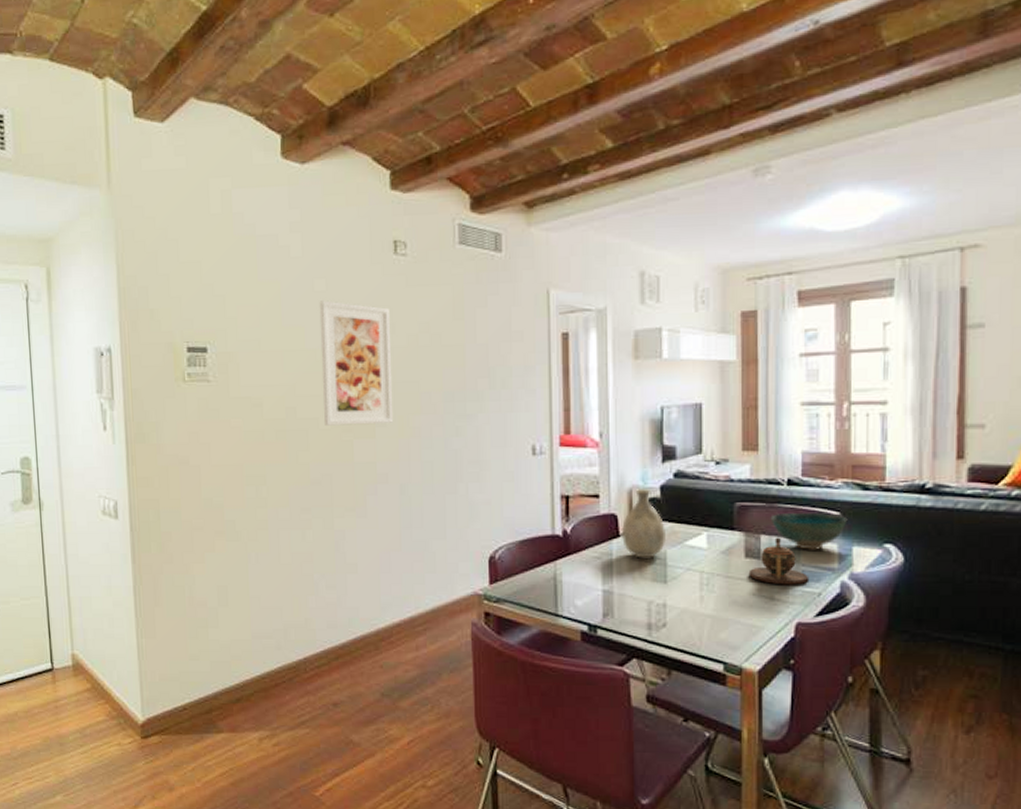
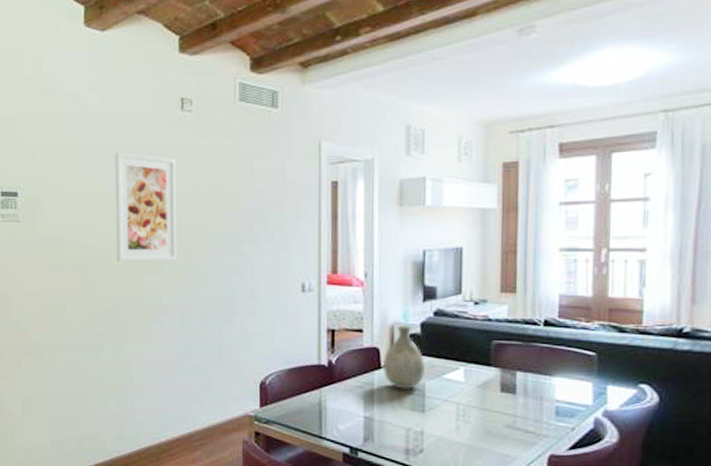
teapot: present [748,537,810,585] -> none [503,374,564,420]
bowl: present [770,512,848,550] -> none [526,351,603,388]

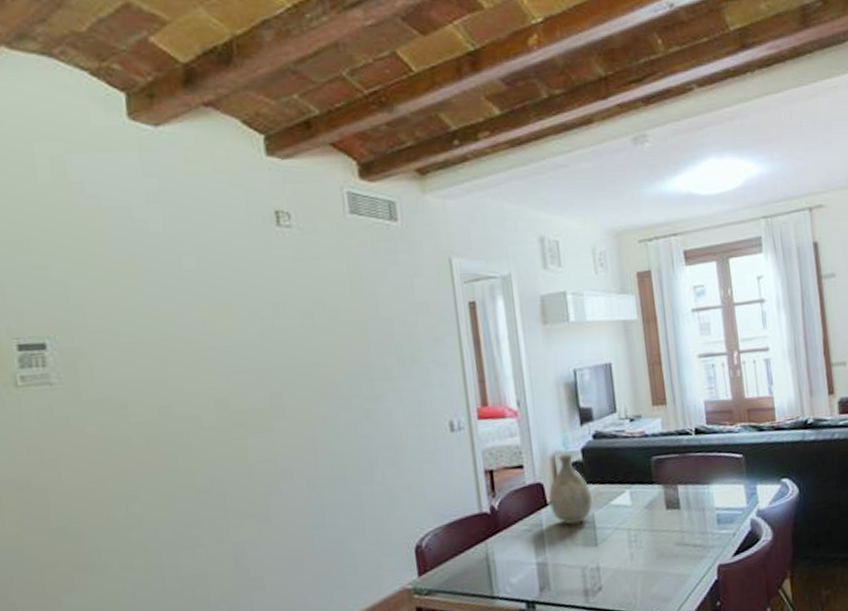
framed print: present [114,152,176,262] -> none [190,280,292,423]

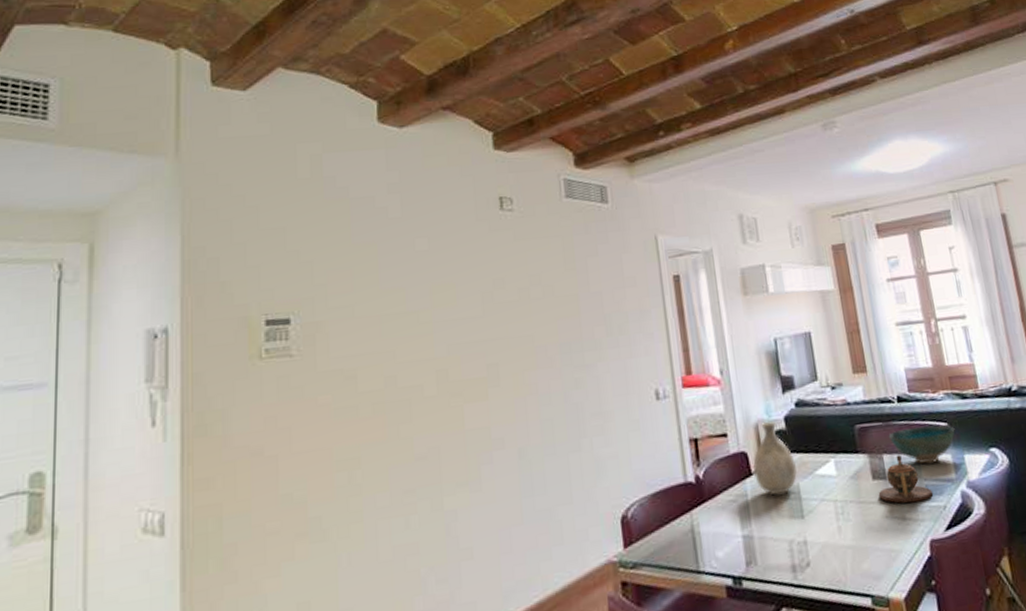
teapot: none [671,485,724,531] -> present [878,454,933,504]
bowl: none [684,456,750,495] -> present [888,425,955,465]

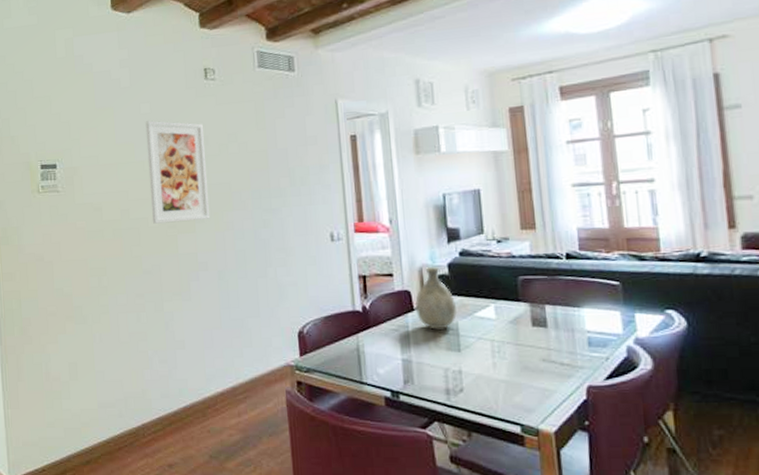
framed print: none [421,259,506,393] -> present [145,120,209,224]
teapot: present [878,454,933,504] -> none [536,307,596,351]
bowl: present [888,425,955,465] -> none [553,282,628,318]

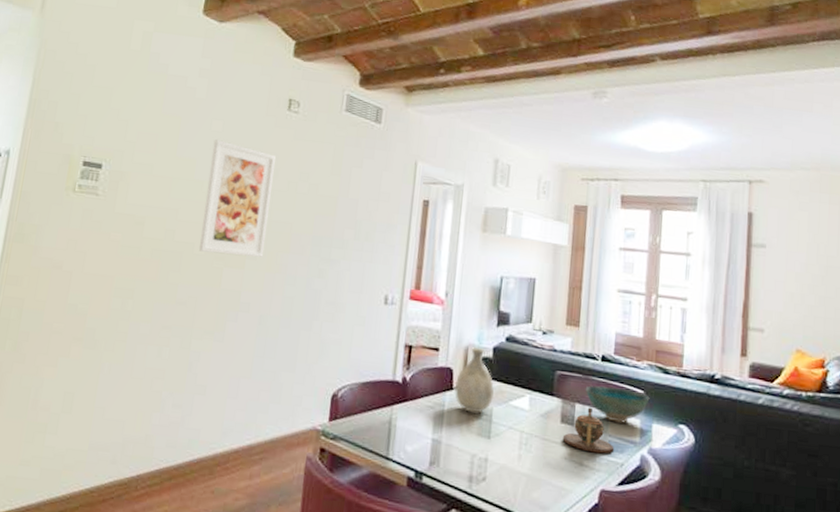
teapot: none [536,307,596,351] -> present [562,407,615,454]
bowl: none [553,282,628,318] -> present [585,385,650,424]

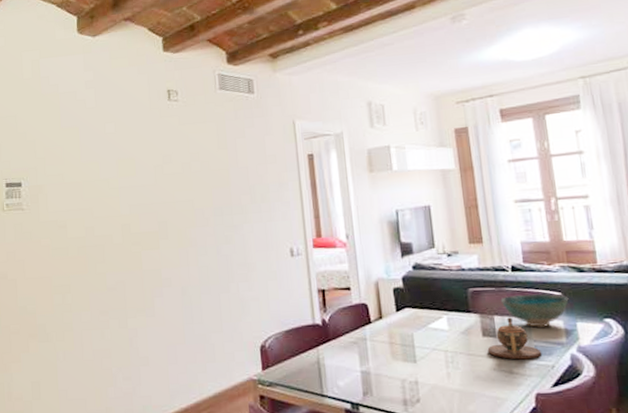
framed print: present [199,139,276,257] -> none [110,140,173,241]
vase: present [454,346,494,414] -> none [372,279,413,342]

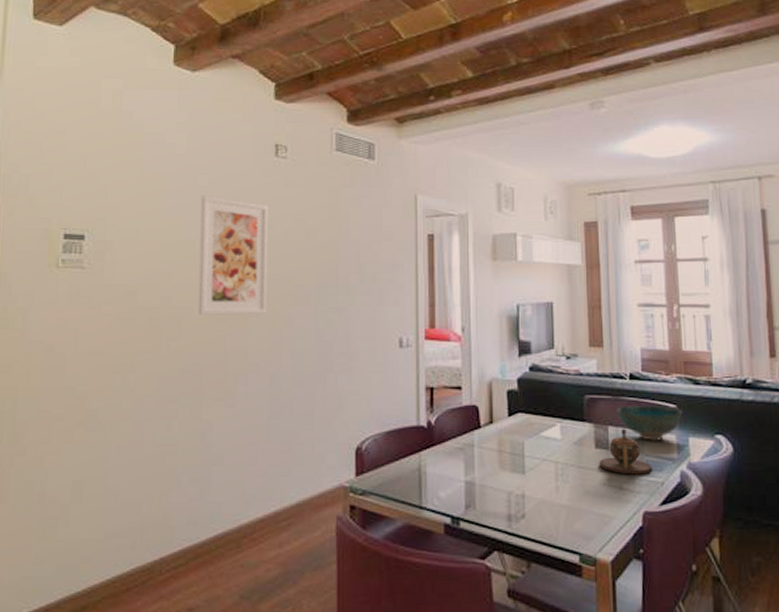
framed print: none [110,140,173,241] -> present [198,195,268,315]

